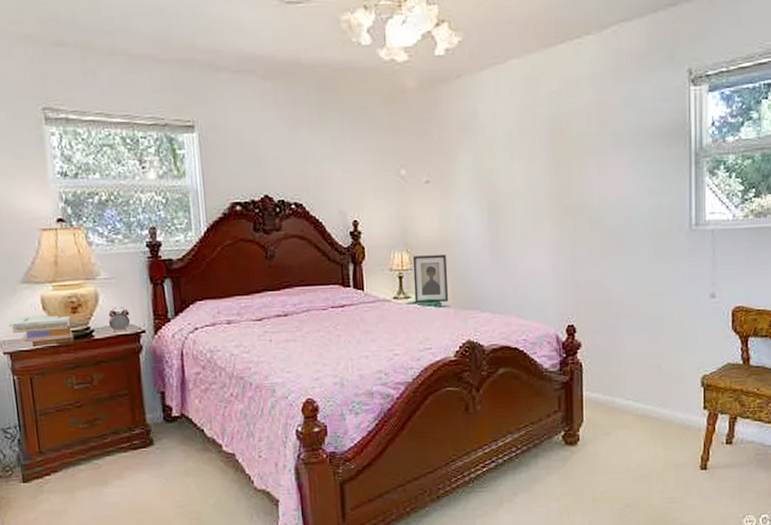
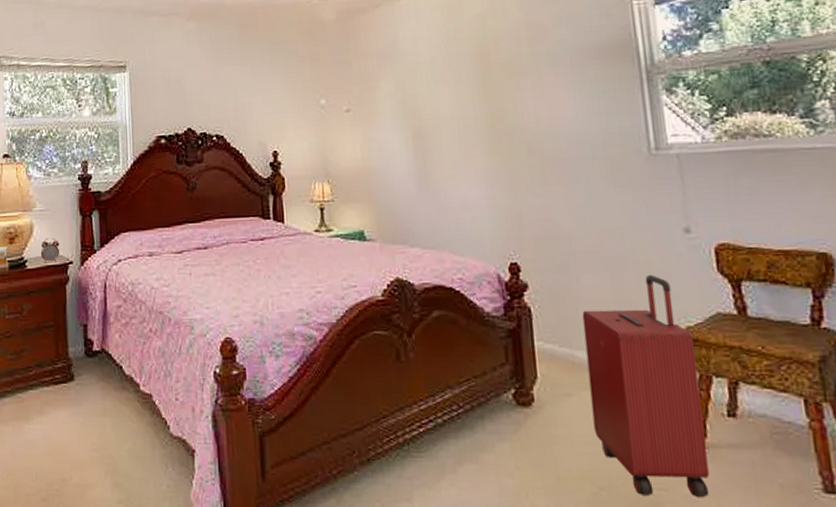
picture frame: present [412,255,449,303] -> none [334,185,374,237]
suitcase: none [623,333,708,508] -> present [582,274,710,498]

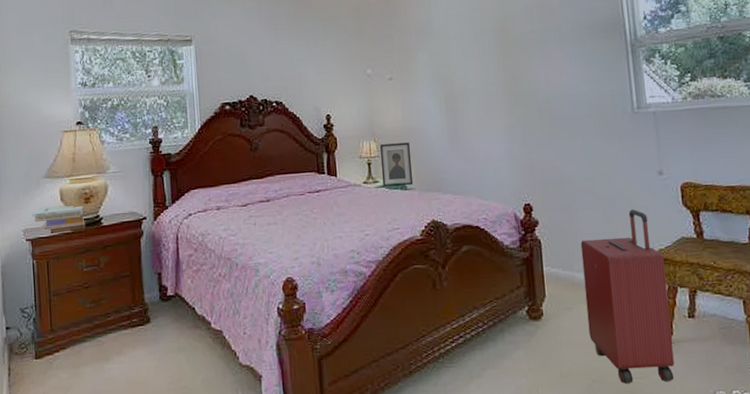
alarm clock: present [40,237,60,263] -> none [115,196,134,220]
picture frame: none [334,185,374,237] -> present [379,142,414,187]

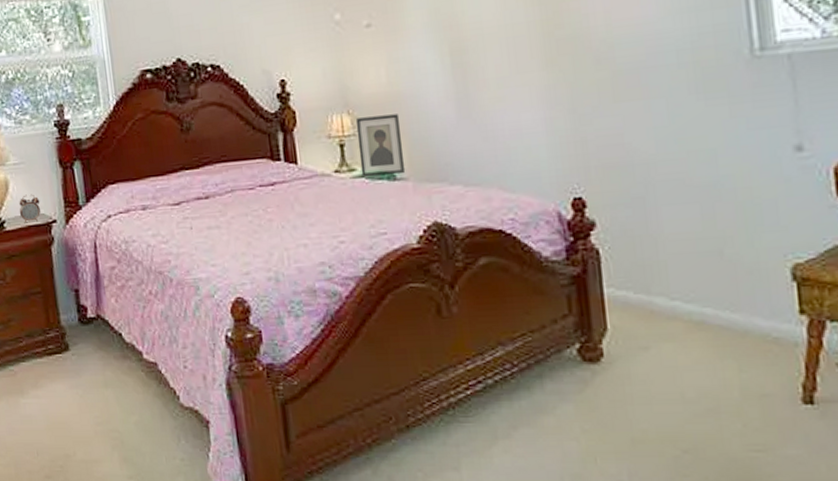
alarm clock: none [115,196,134,220] -> present [19,194,41,223]
suitcase: present [580,209,674,384] -> none [663,203,818,459]

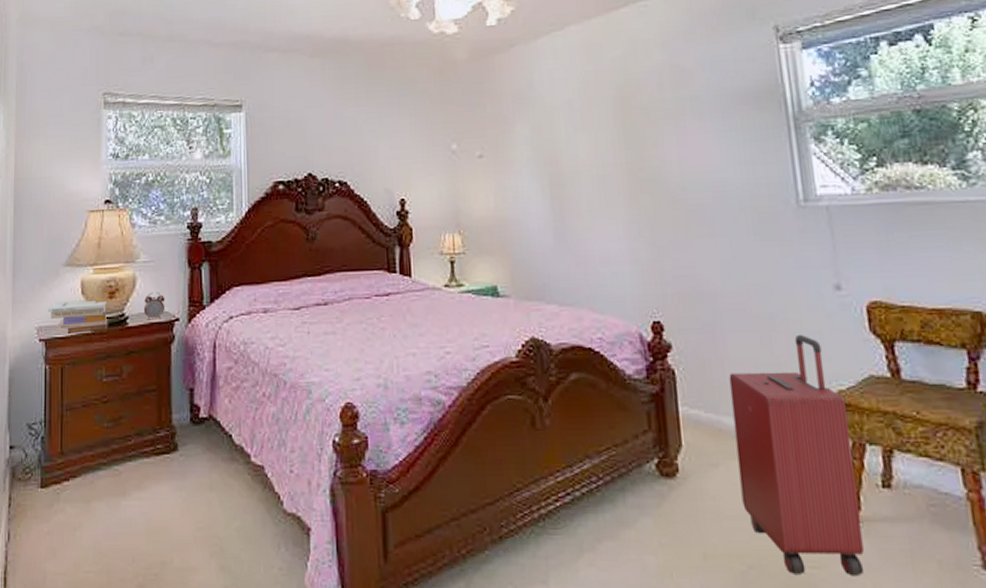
picture frame: present [355,114,406,176] -> none [465,236,508,293]
suitcase: none [663,203,818,459] -> present [729,334,864,577]

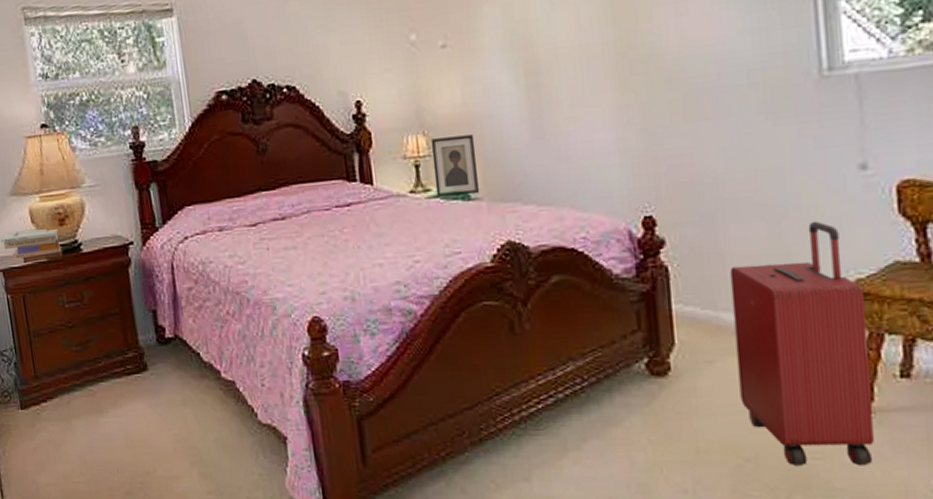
alarm clock: present [143,292,165,320] -> none [95,216,117,245]
picture frame: none [465,236,508,293] -> present [430,134,480,197]

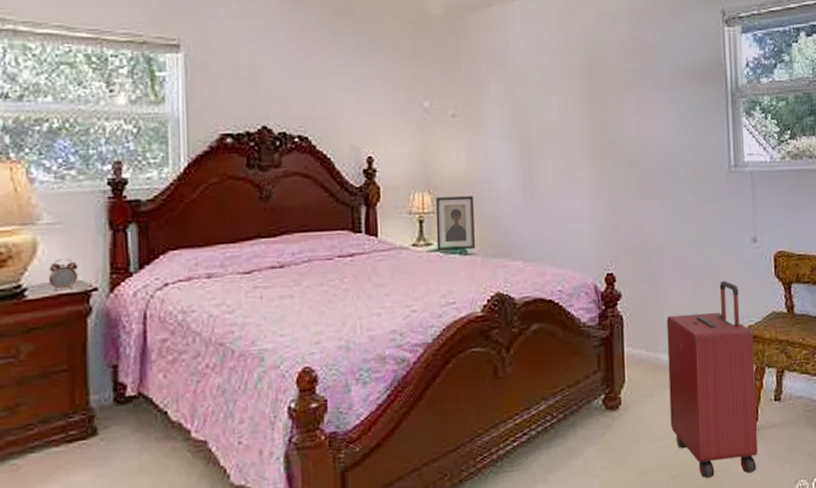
alarm clock: none [95,216,117,245] -> present [48,258,79,291]

